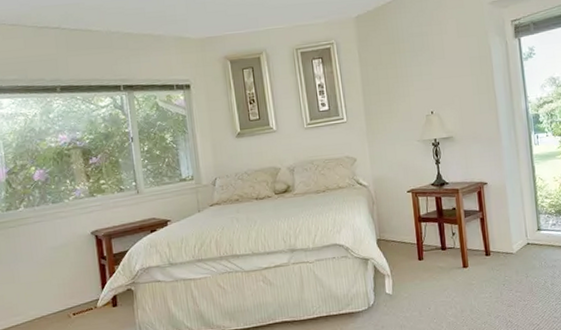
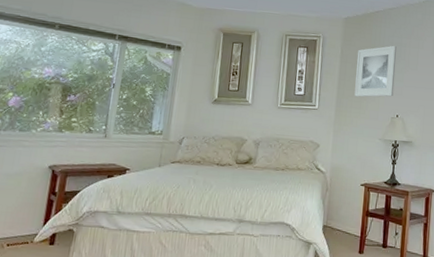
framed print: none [376,36,424,101] -> present [354,45,397,97]

